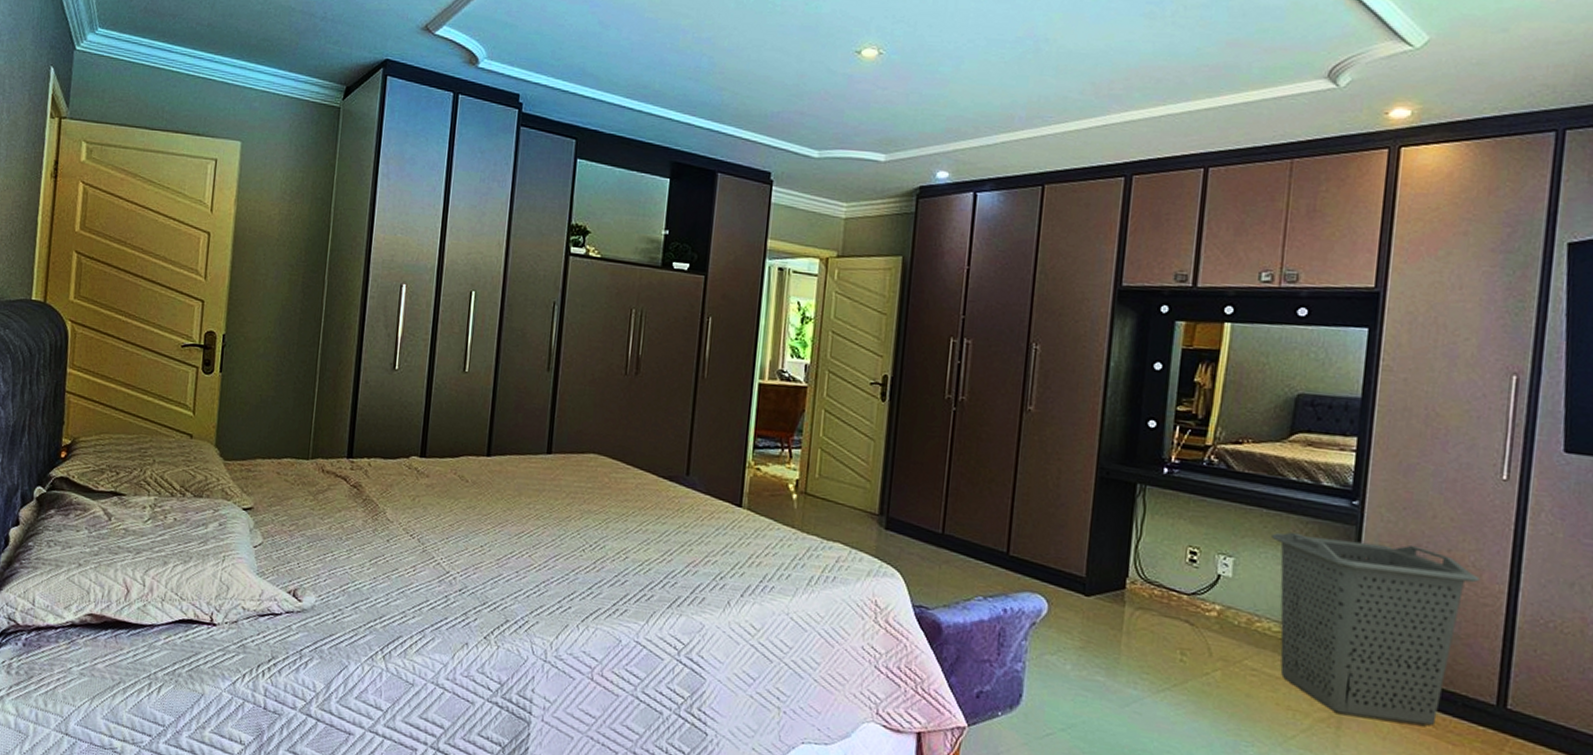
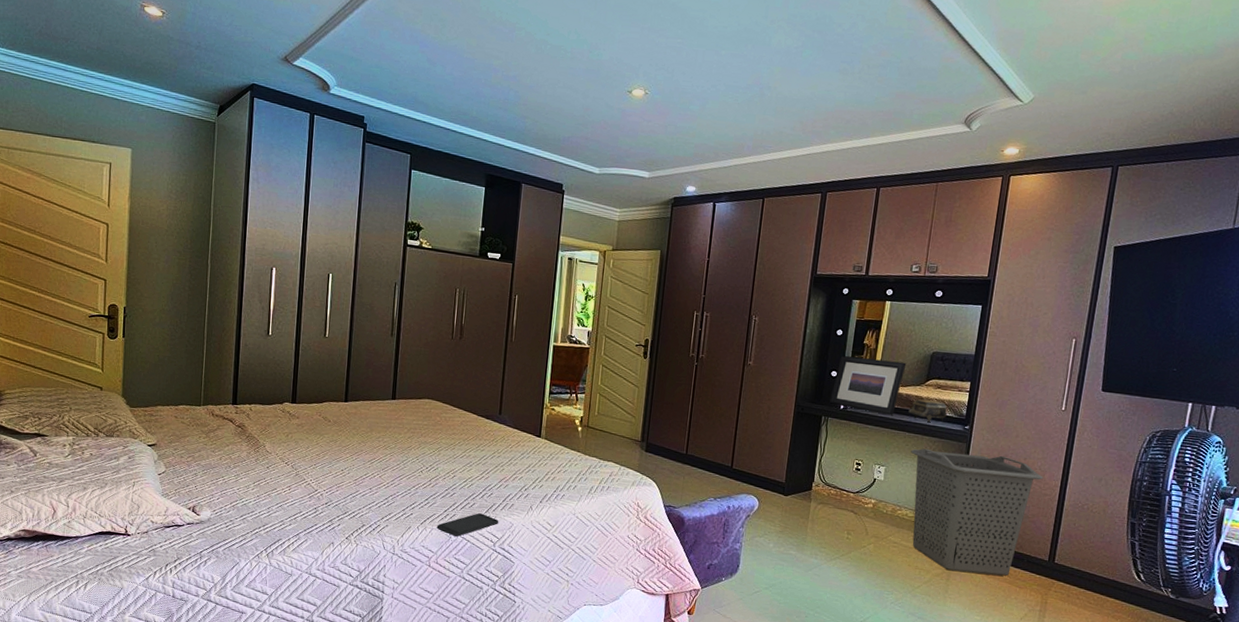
mobile phone: none [602,608,686,640] -> present [436,513,499,537]
picture frame: none [1147,399,1259,484] -> present [829,356,907,415]
jewelry box: none [1265,461,1324,495] -> present [908,399,948,423]

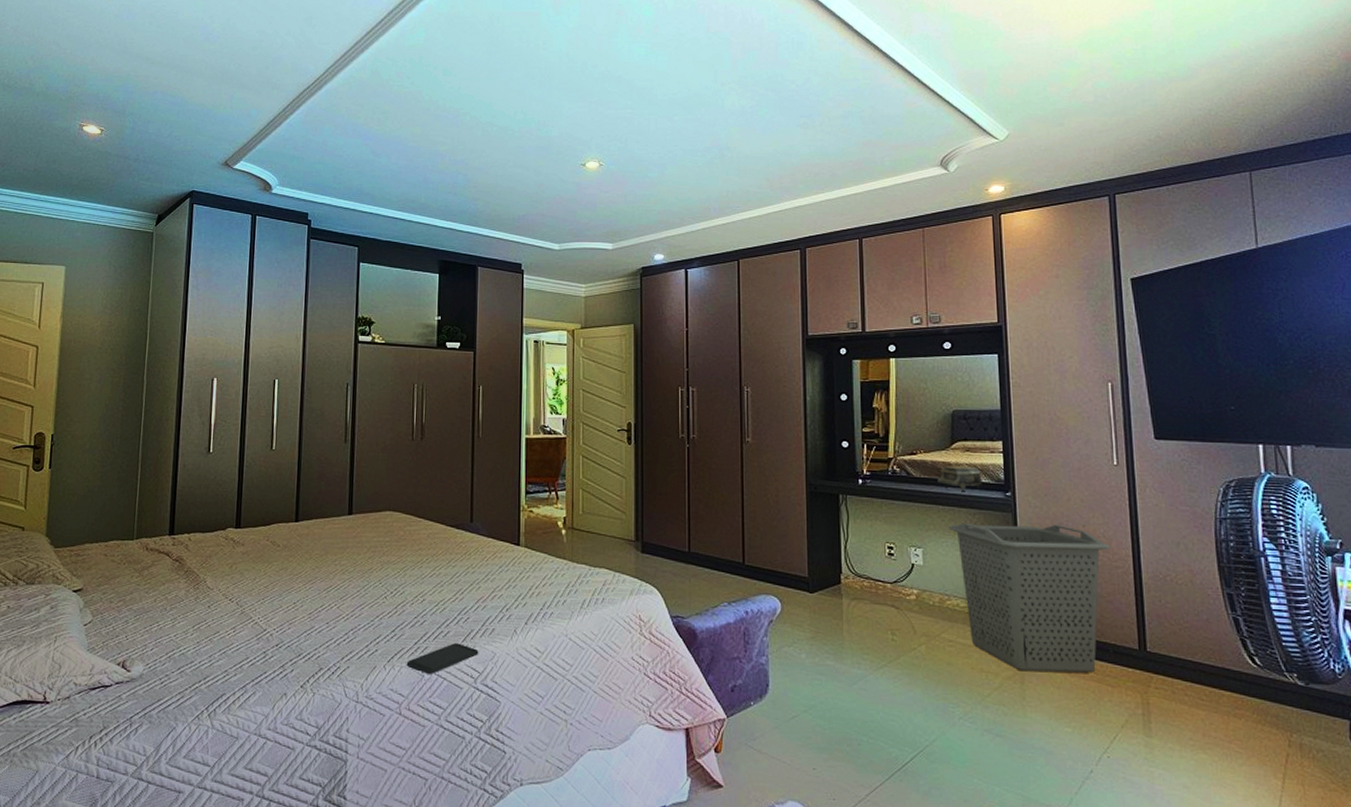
picture frame: present [829,356,907,415] -> none [845,423,926,487]

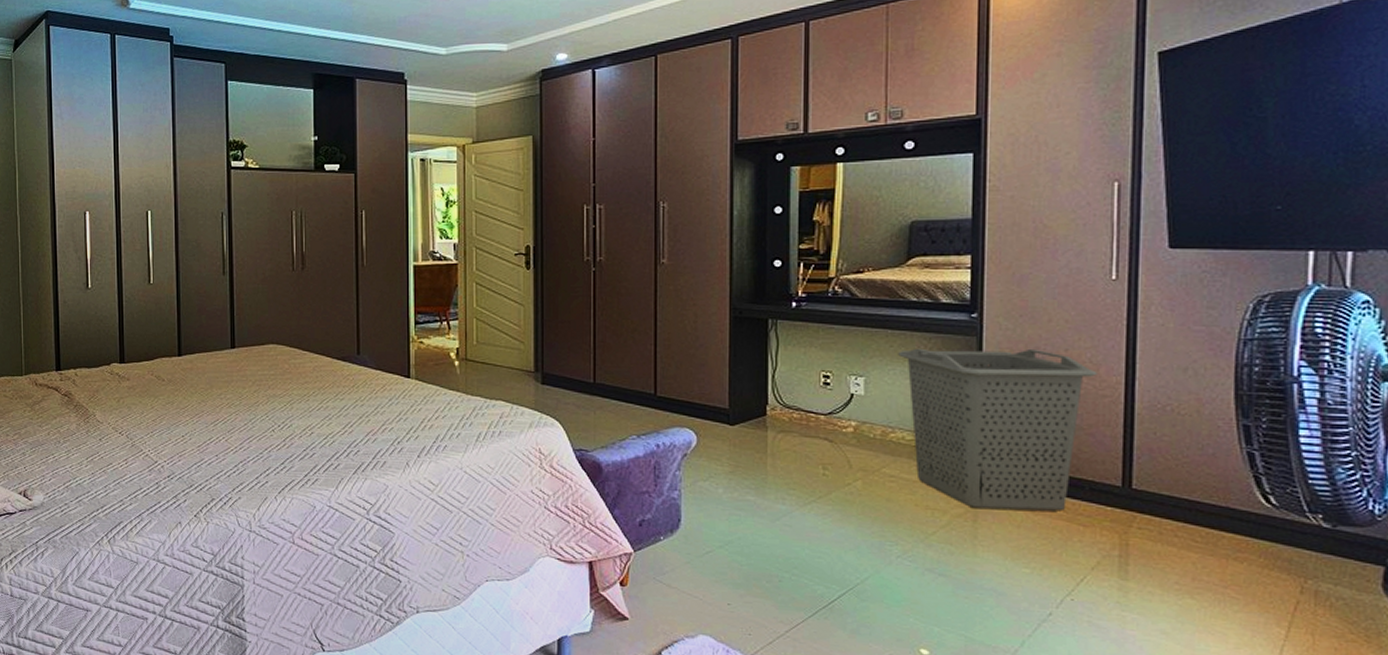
mobile phone: present [406,643,479,674] -> none [297,475,371,505]
jewelry box: present [937,466,982,492] -> none [887,285,942,314]

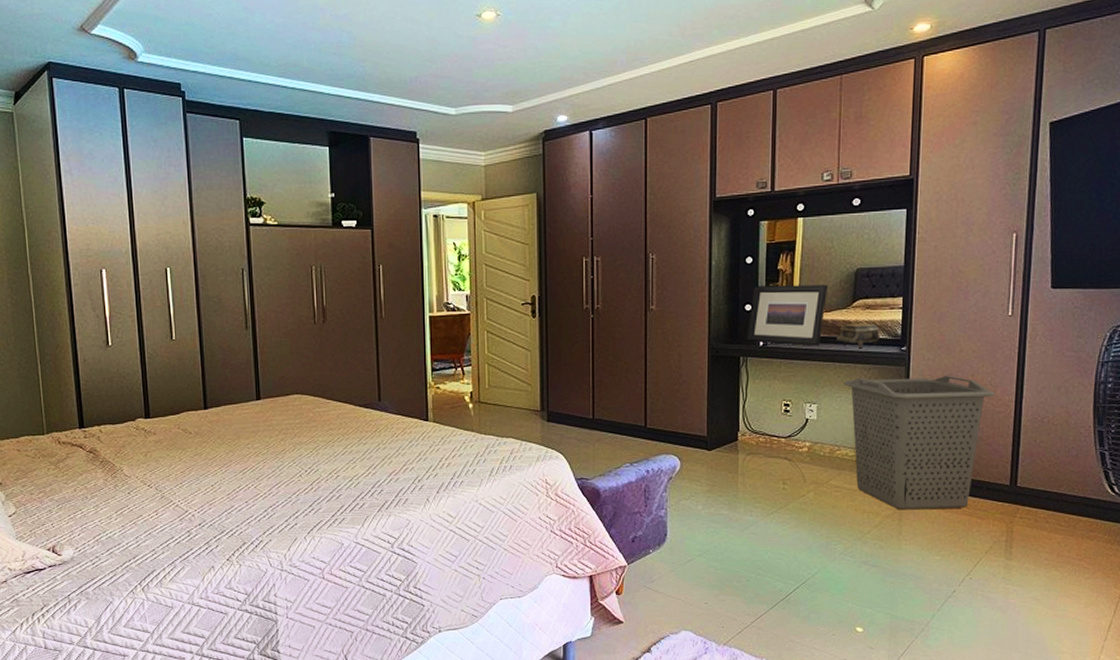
picture frame: none [776,239,876,309] -> present [747,284,829,346]
jewelry box: none [887,285,942,314] -> present [836,323,880,349]

